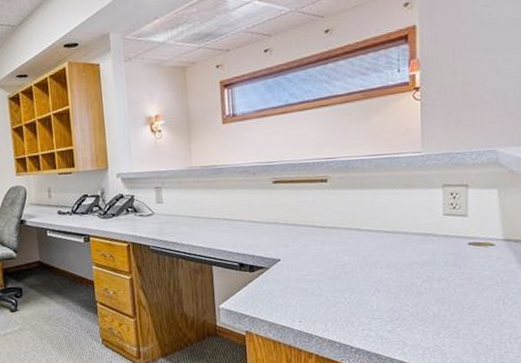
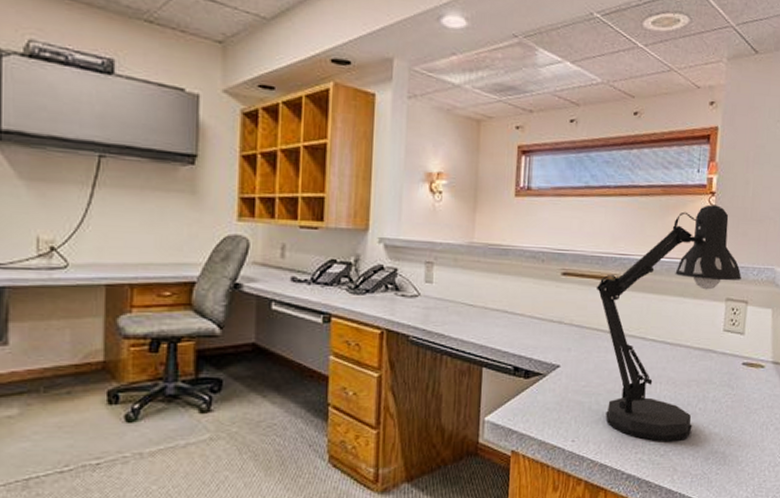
desk lamp: none [306,99,458,320] -> present [596,204,741,442]

